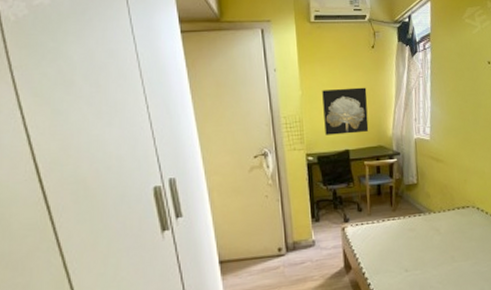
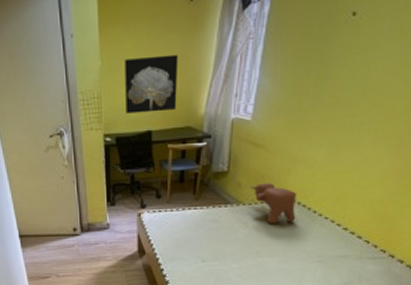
teddy bear: none [438,192,478,229] -> present [251,183,296,224]

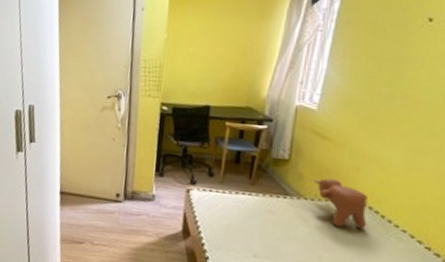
wall art: present [125,54,179,114] -> none [186,35,244,89]

